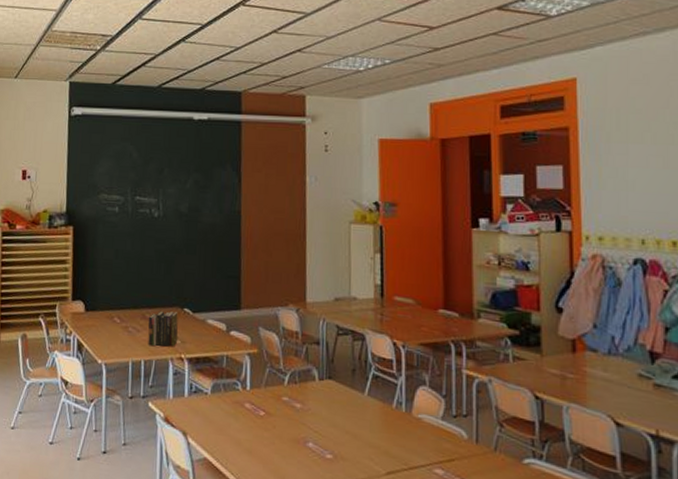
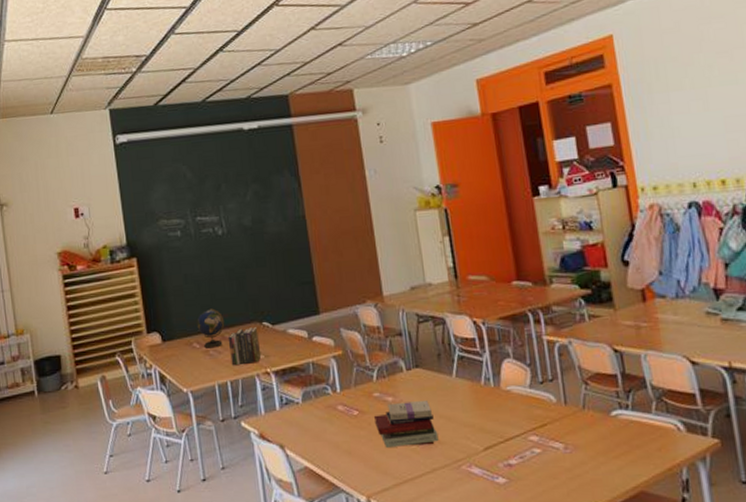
globe: none [120,286,148,325] -> present [197,308,225,349]
books: none [279,410,342,459] -> present [373,401,439,449]

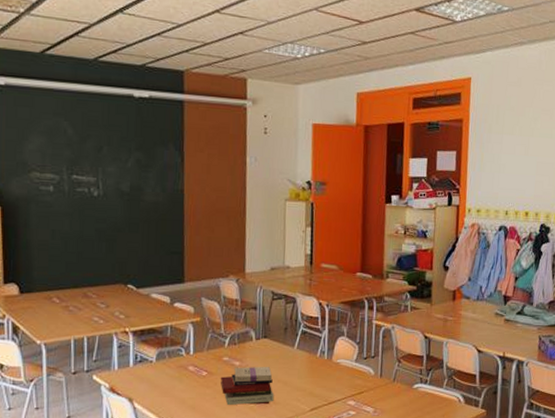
globe: present [197,308,225,349] -> none [59,266,89,304]
books: present [227,327,262,366] -> none [90,288,122,323]

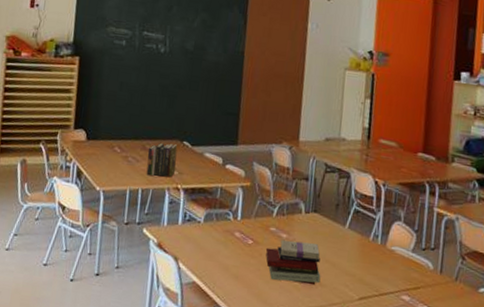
books: none [90,288,122,323] -> present [146,142,178,178]

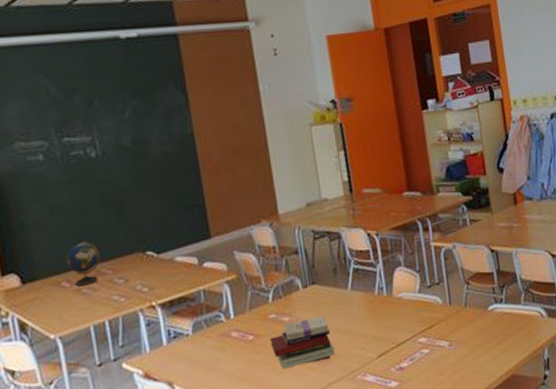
globe: none [122,118,149,156] -> present [65,241,101,287]
books: present [146,142,178,178] -> none [104,258,146,303]

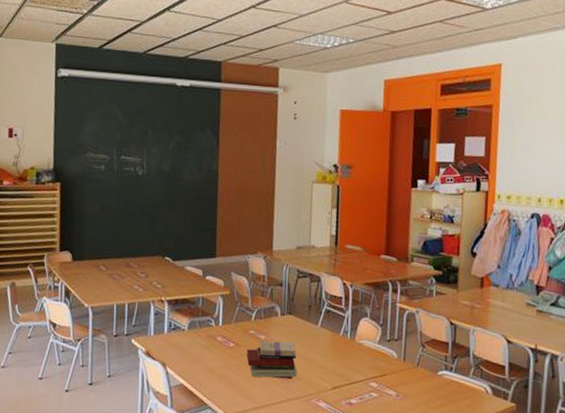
globe: present [65,241,101,287] -> none [106,238,132,273]

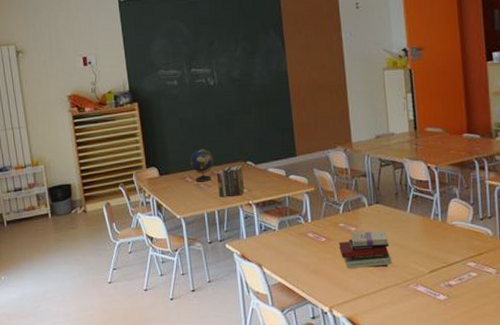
globe: none [106,238,132,273] -> present [190,148,214,182]
books: none [131,259,160,291] -> present [216,166,245,198]

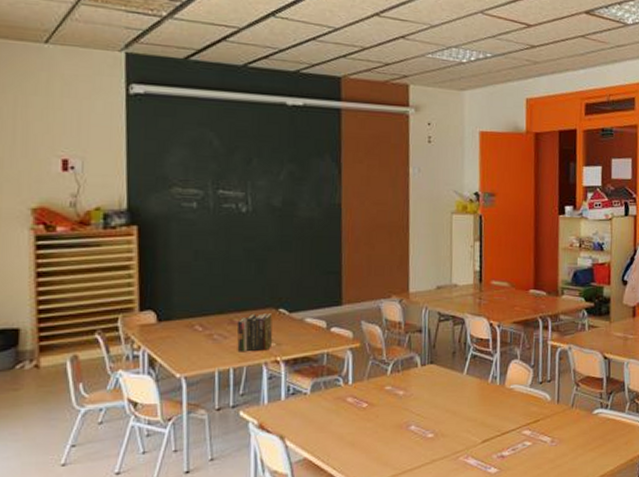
globe: present [190,148,214,182] -> none [202,290,236,332]
books: present [338,231,392,269] -> none [382,396,442,441]

